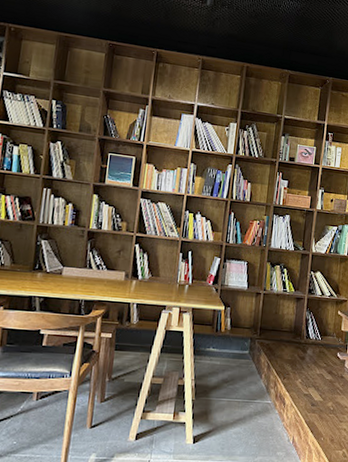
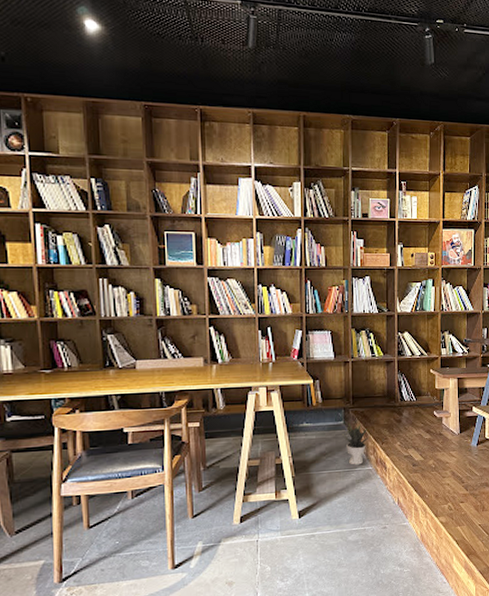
potted plant: none [246,354,272,397] -> present [343,423,370,465]

